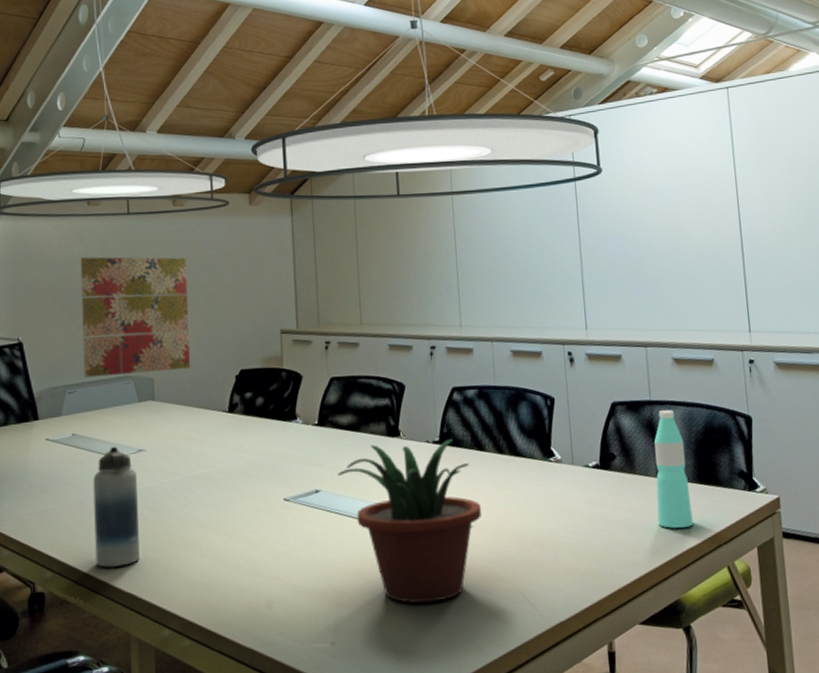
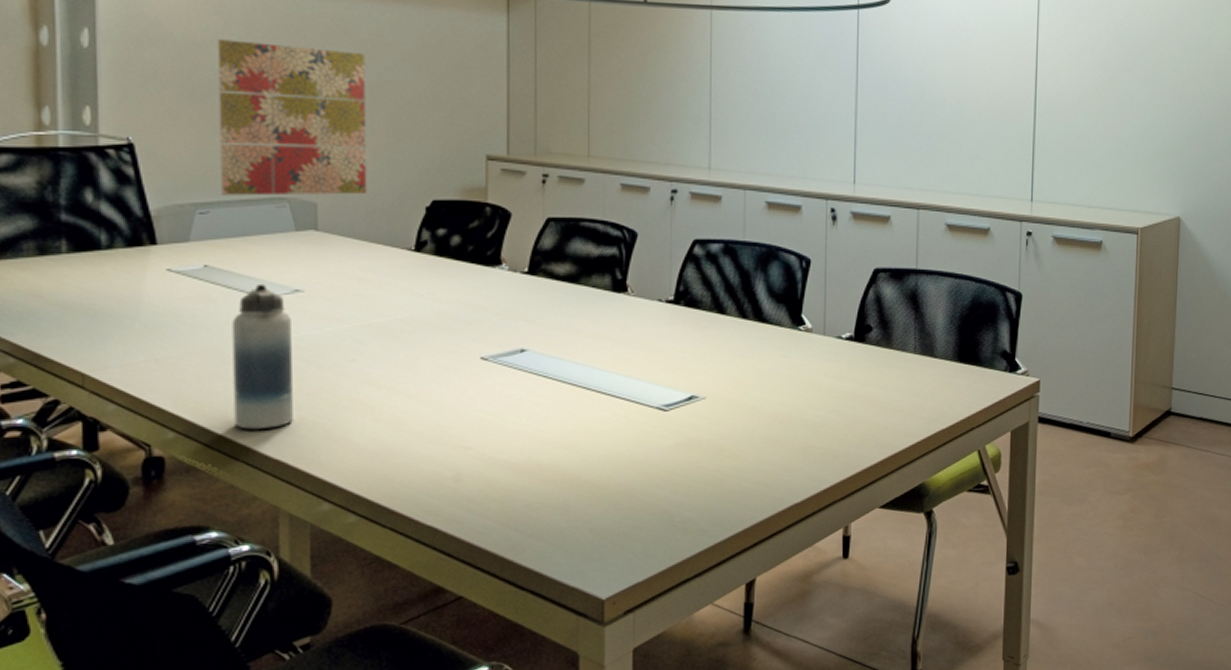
potted plant: present [337,439,481,604] -> none [548,299,716,481]
water bottle: present [653,410,693,529] -> none [911,281,948,409]

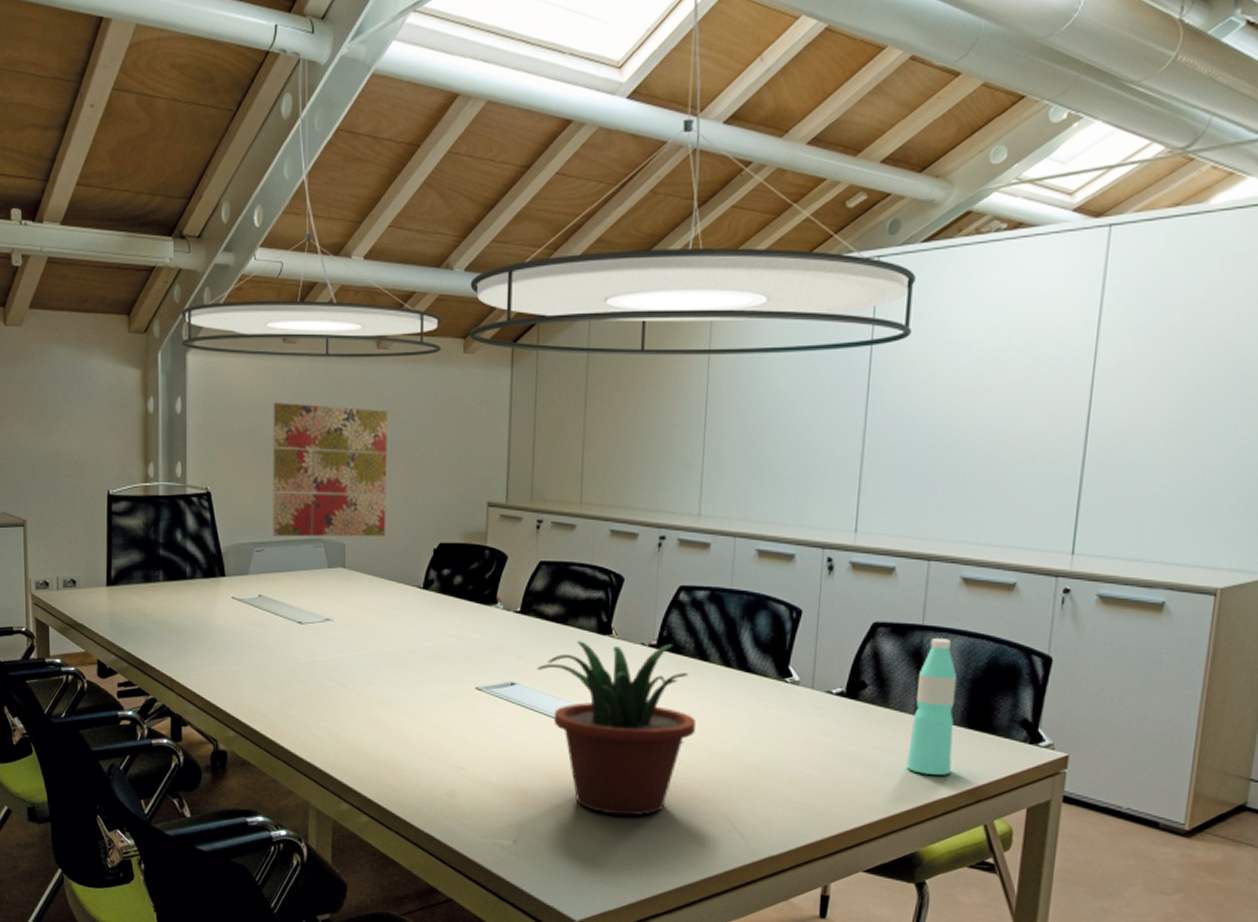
water bottle: present [232,283,293,430] -> none [278,612,322,736]
potted plant: none [548,299,716,481] -> present [536,641,696,816]
water bottle: none [911,281,948,409] -> present [906,638,957,775]

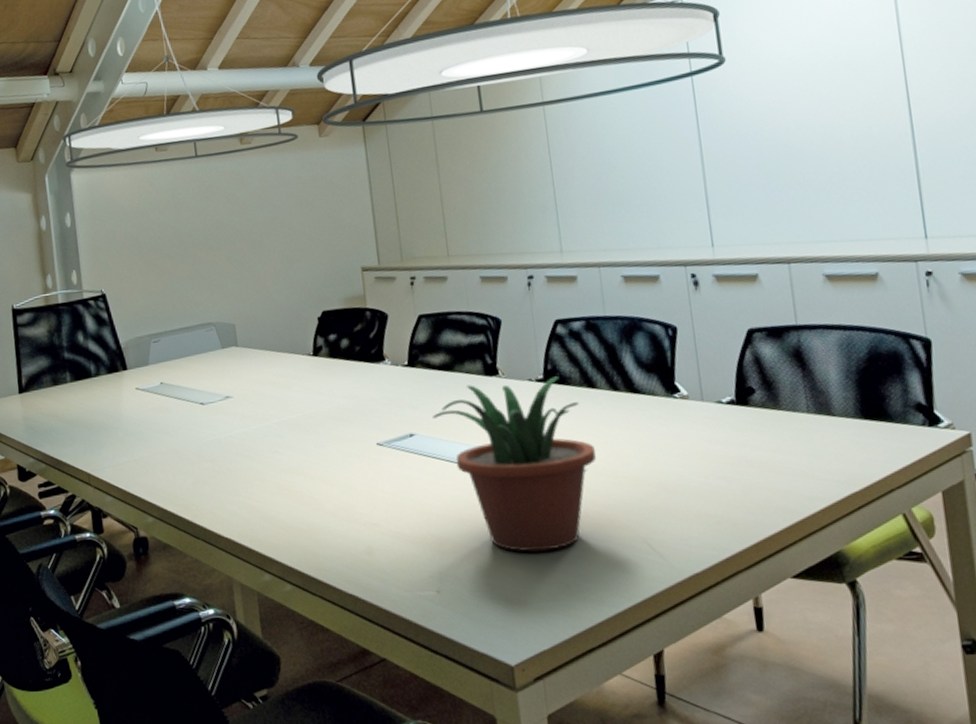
wall art: present [273,403,388,537] -> none [153,198,272,327]
water bottle: present [906,638,957,775] -> none [802,335,857,471]

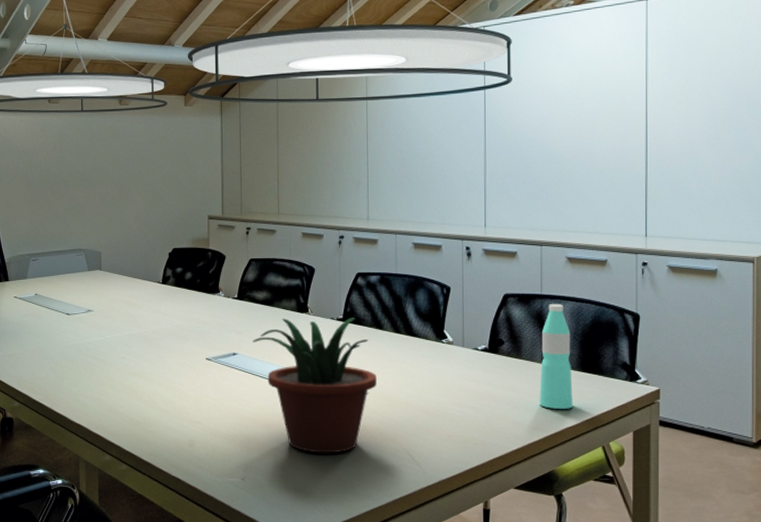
water bottle: none [802,335,857,471] -> present [539,304,573,409]

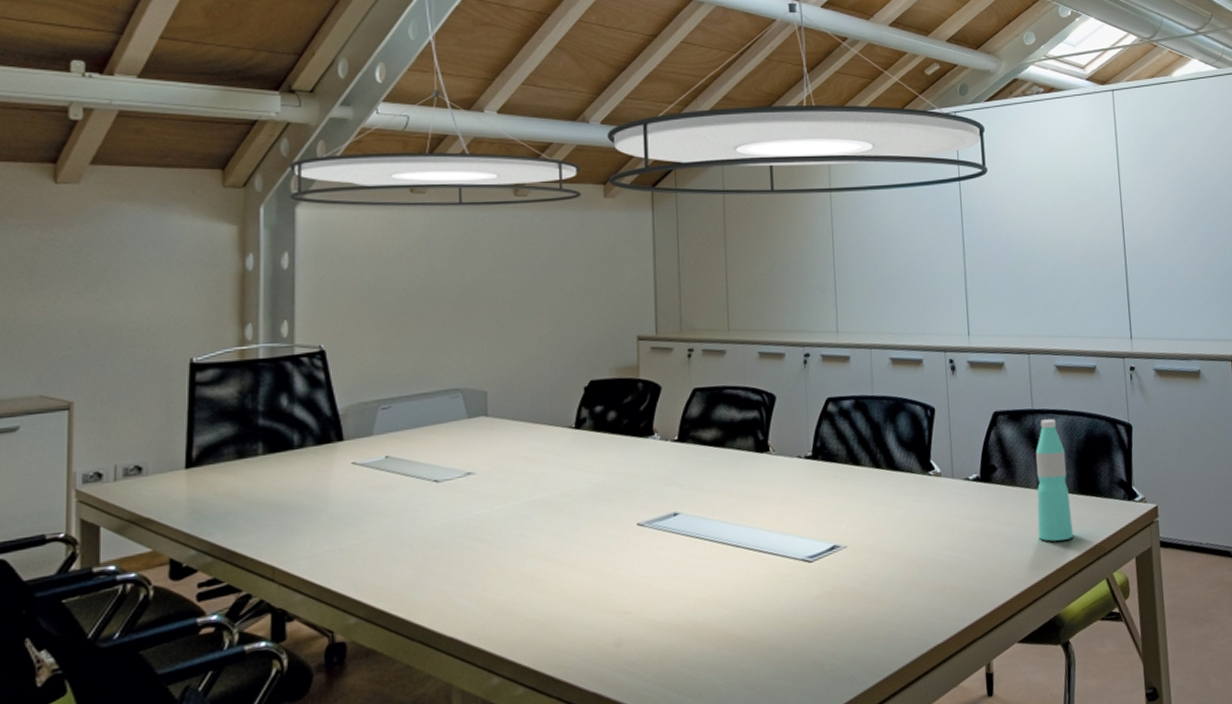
potted plant: present [252,318,377,454] -> none [698,453,856,633]

